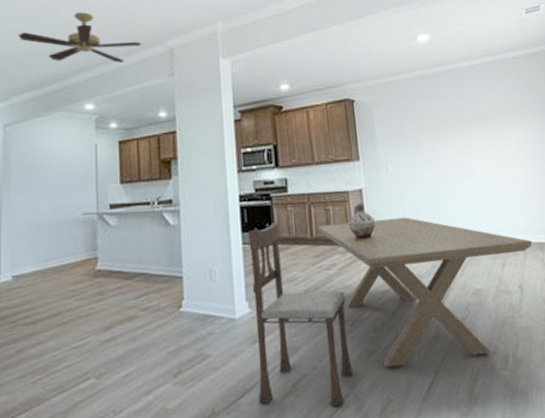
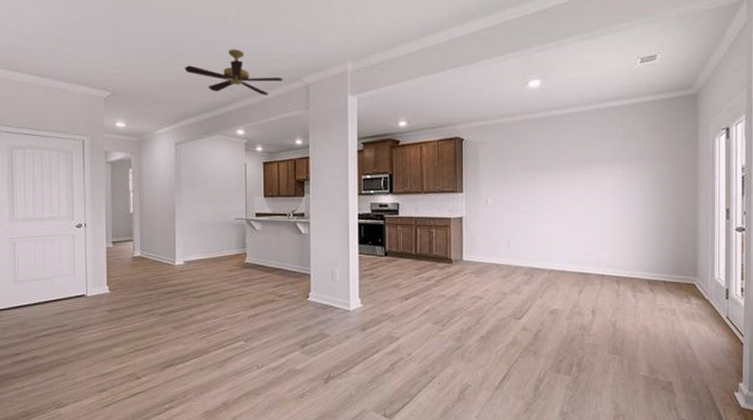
dining chair: present [248,222,353,407] -> none [364,239,440,385]
dining table: present [317,217,532,368] -> none [421,243,609,362]
ceramic jug: present [348,204,376,240] -> none [448,229,472,259]

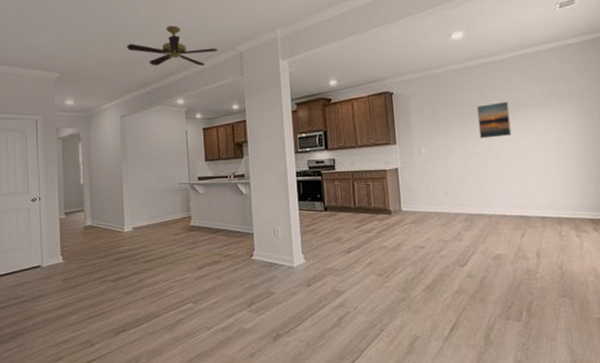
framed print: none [547,156,579,193] -> present [476,101,512,139]

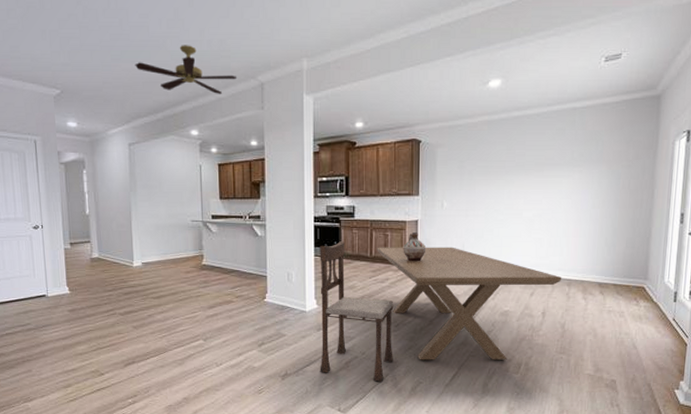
dining chair: none [303,194,387,338] -> present [320,241,394,382]
dining table: none [360,192,551,313] -> present [377,247,561,360]
ceramic jug: none [385,180,410,210] -> present [403,233,427,262]
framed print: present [476,101,512,139] -> none [503,159,537,196]

